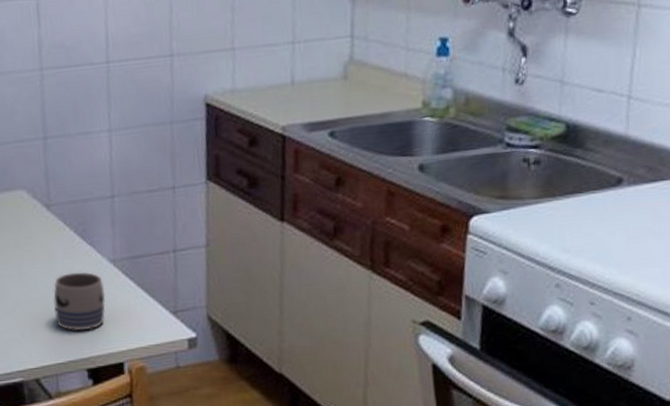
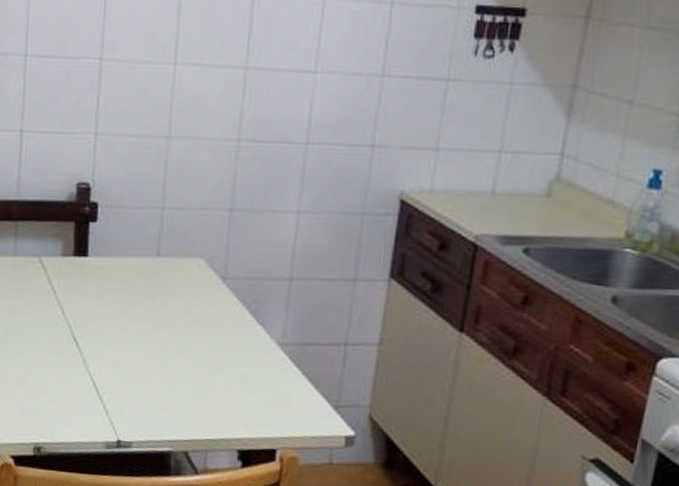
mug: present [53,272,106,331] -> none [214,349,269,411]

